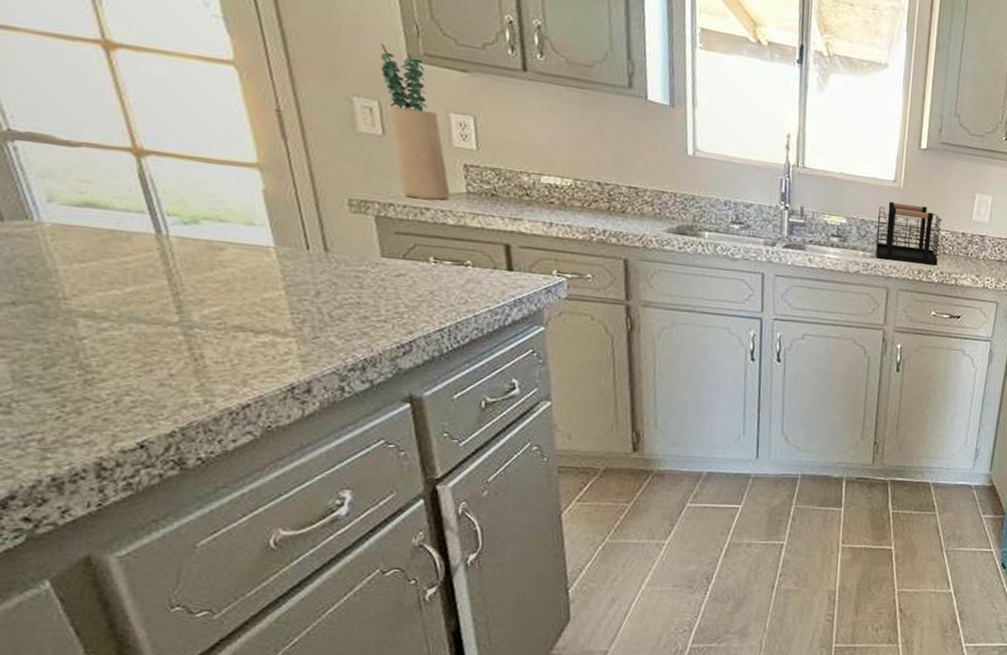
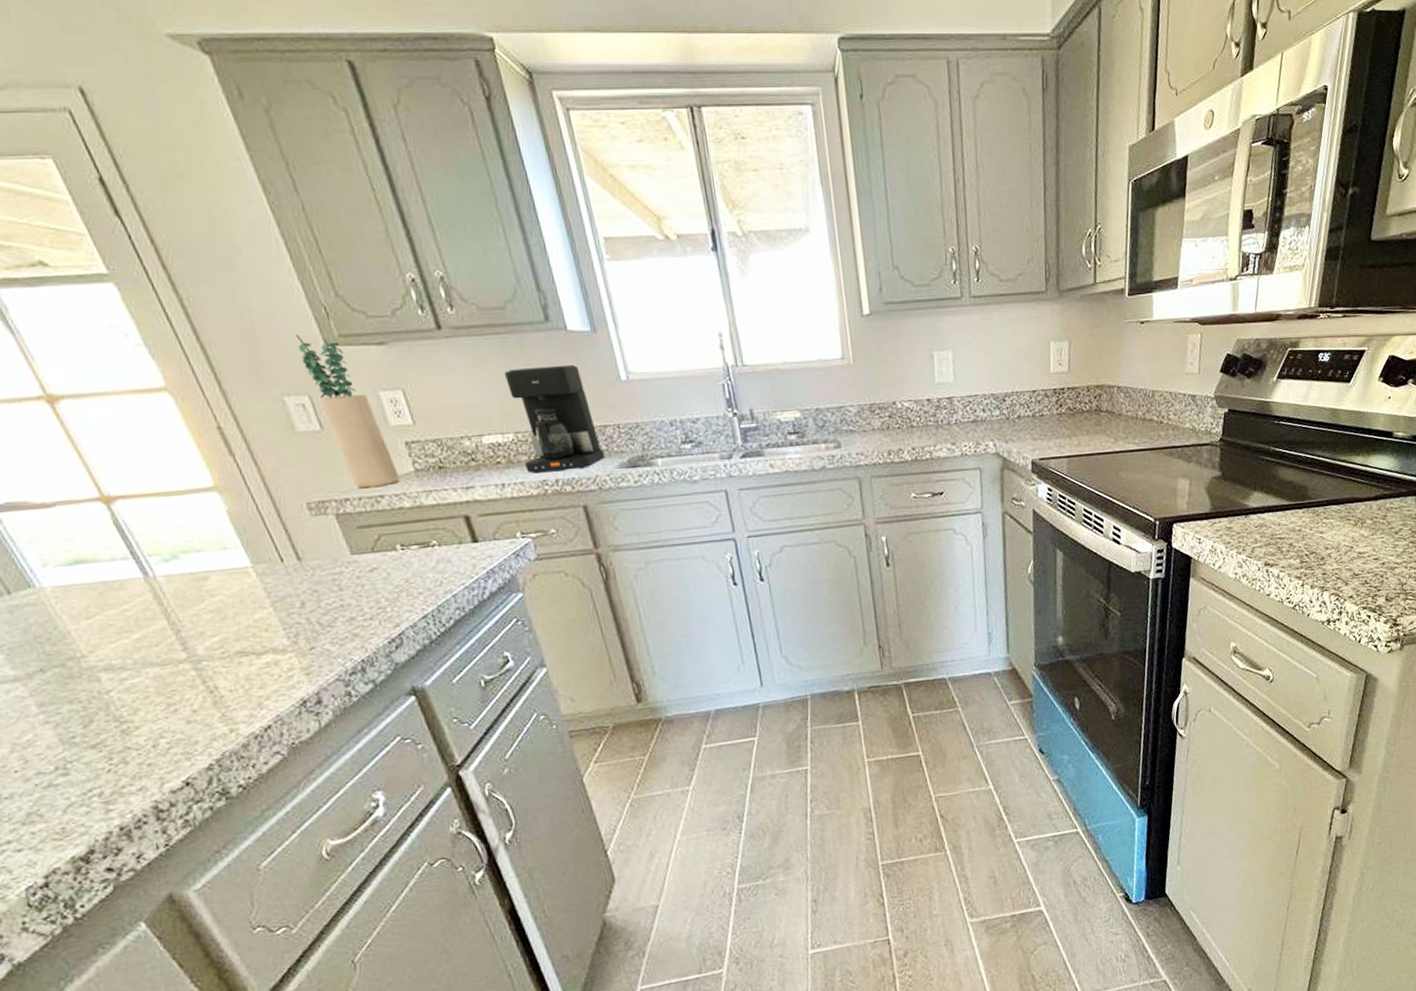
coffee maker: none [577,122,656,226] -> present [505,365,605,474]
dish rack: present [875,201,942,266] -> none [832,379,907,448]

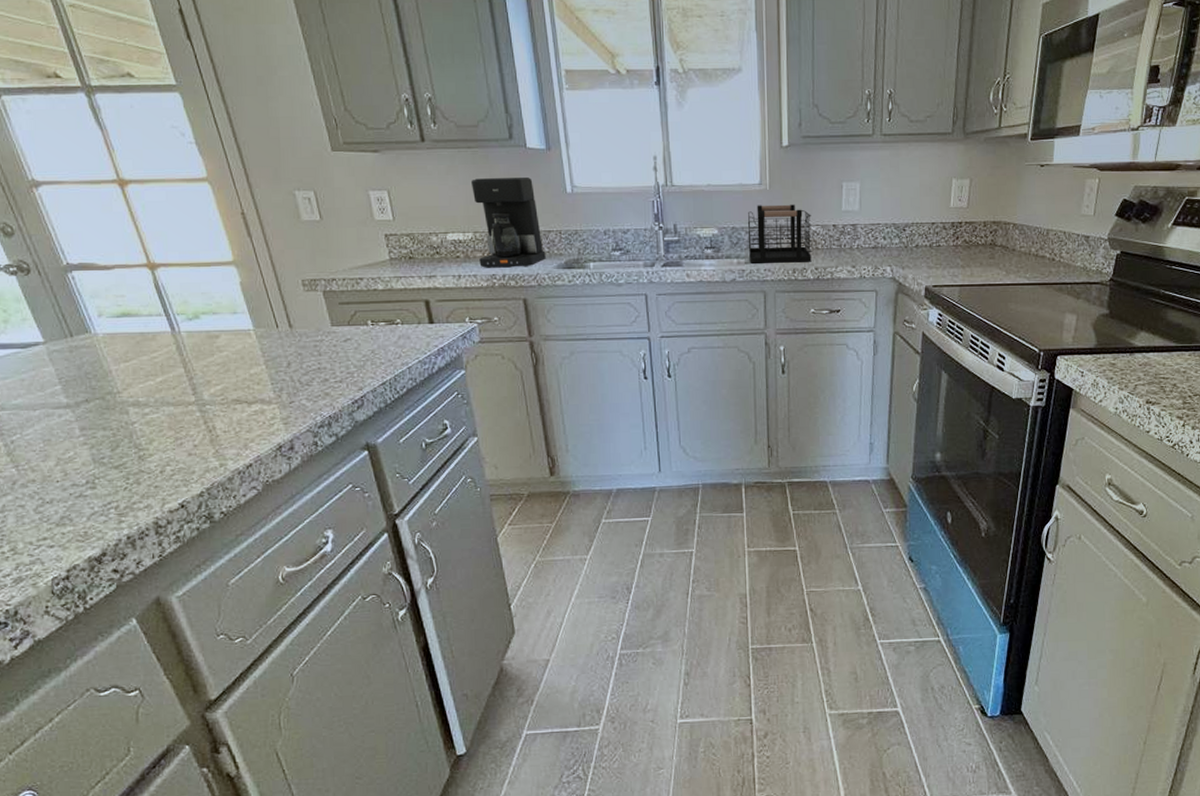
vase: present [296,334,400,489] -> none [310,140,378,271]
dish rack: none [832,379,907,448] -> present [747,204,812,263]

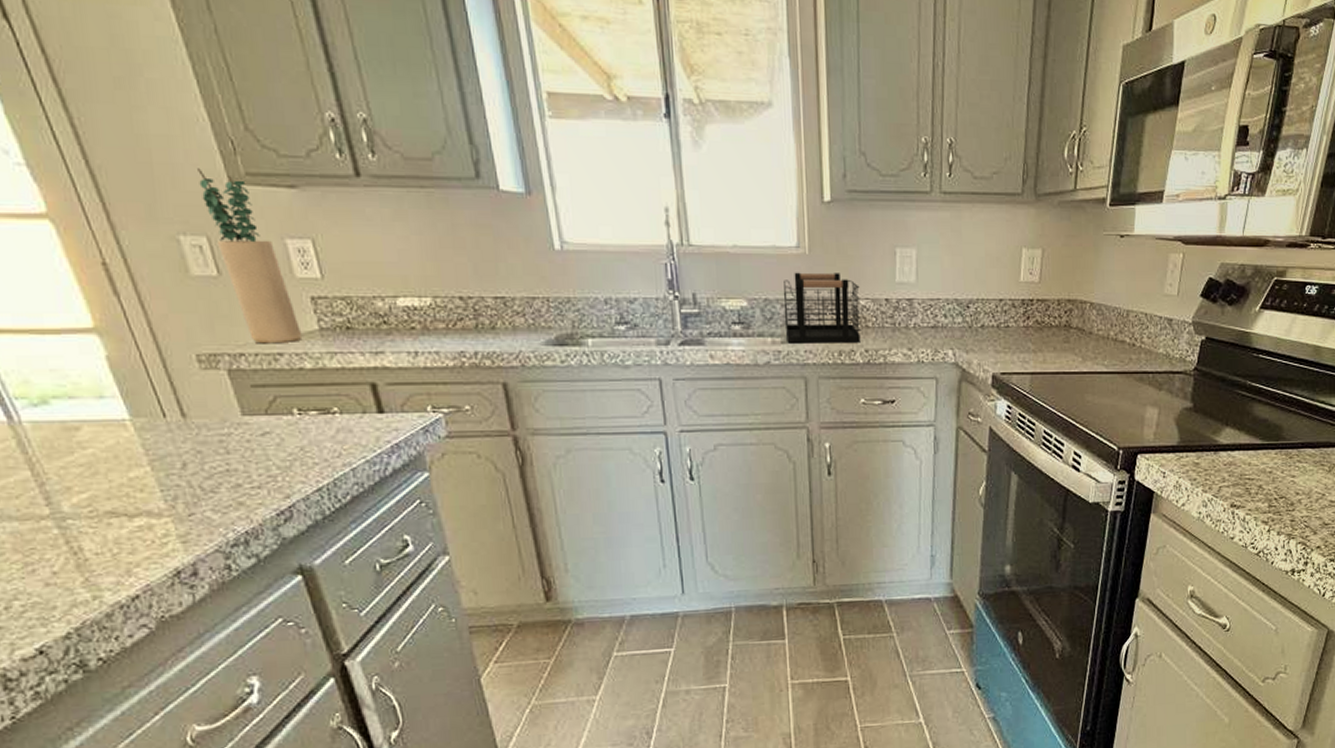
vase: none [310,140,378,271] -> present [198,168,303,344]
coffee maker: present [471,178,546,268] -> none [427,228,530,343]

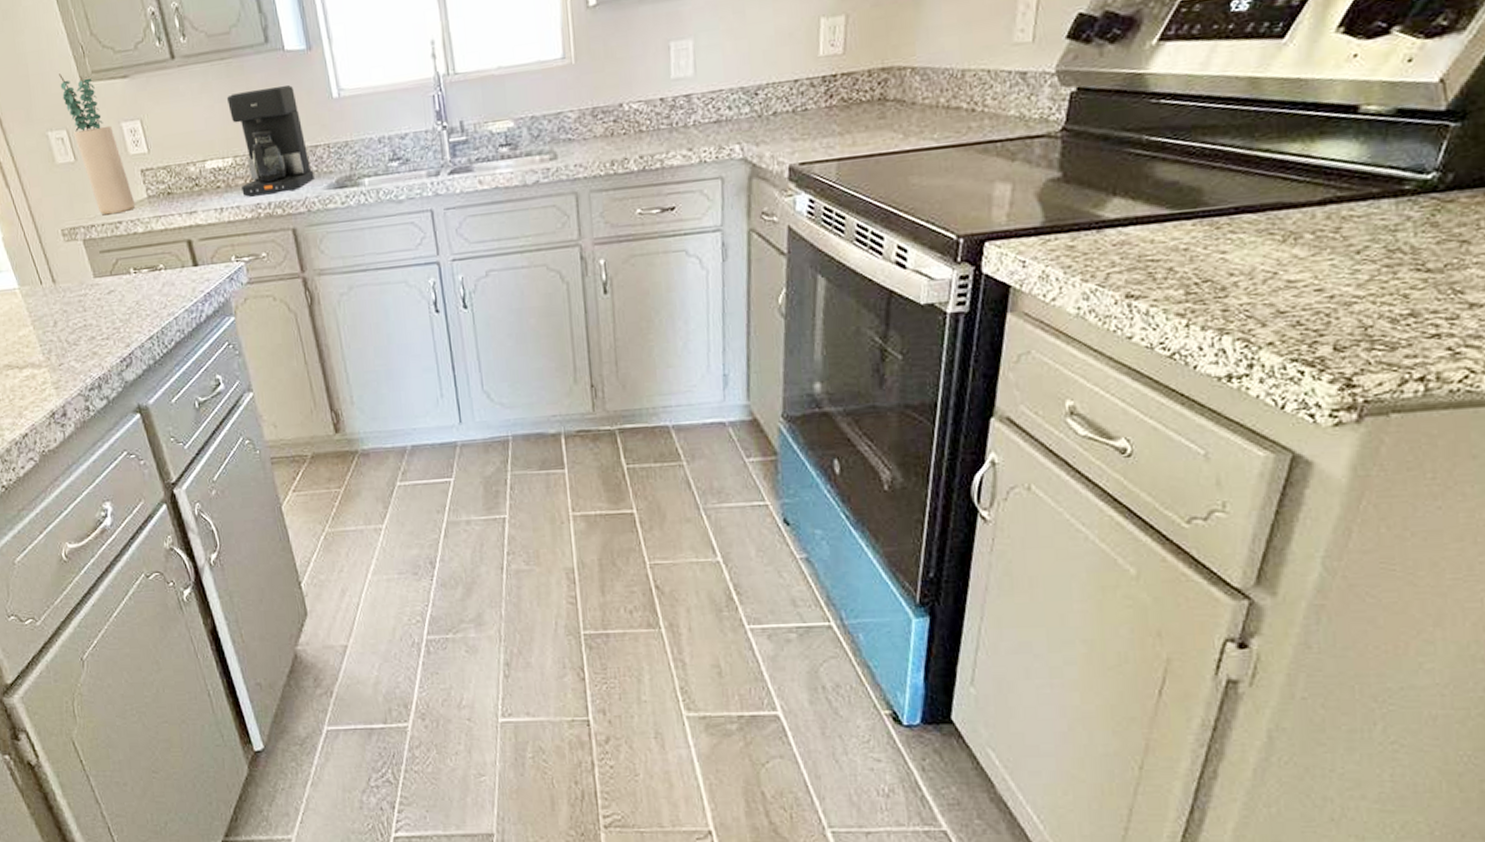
coffee maker: none [427,228,530,343] -> present [227,85,314,197]
dish rack: present [783,272,861,343] -> none [549,78,634,159]

